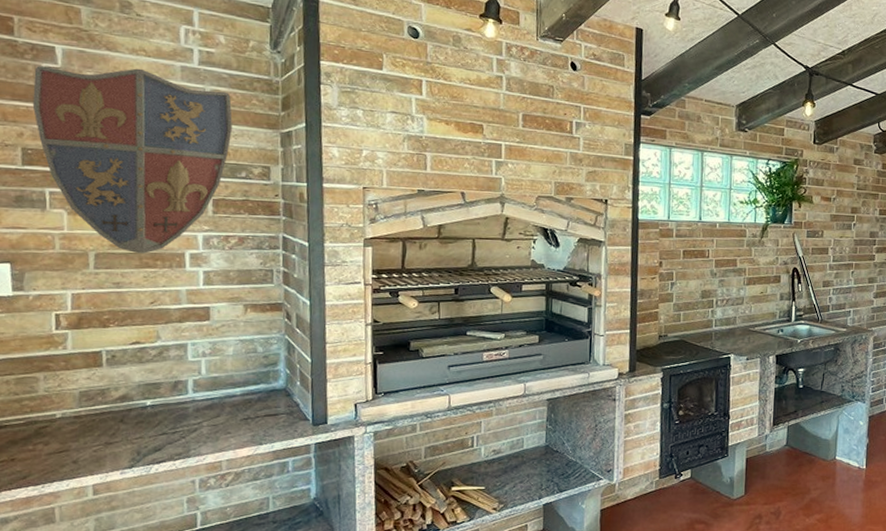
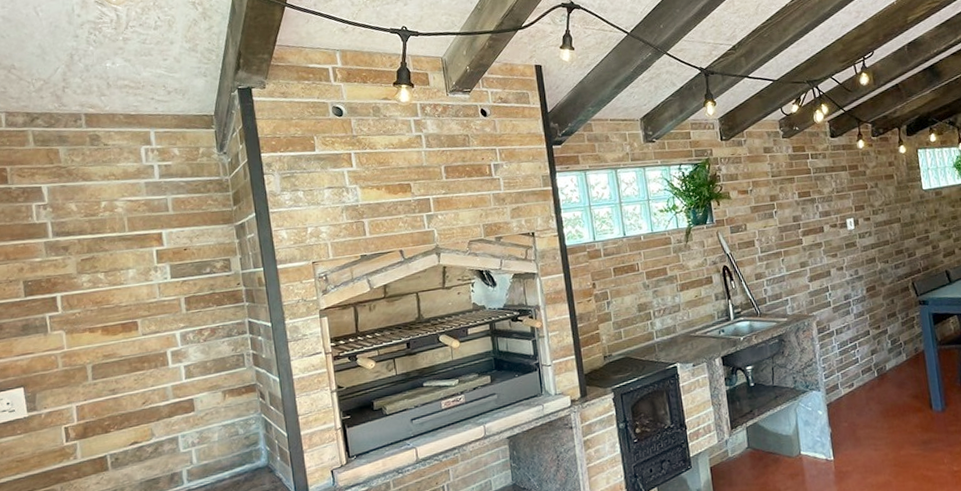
decorative shield: present [32,66,233,254] -> none [27,191,194,359]

